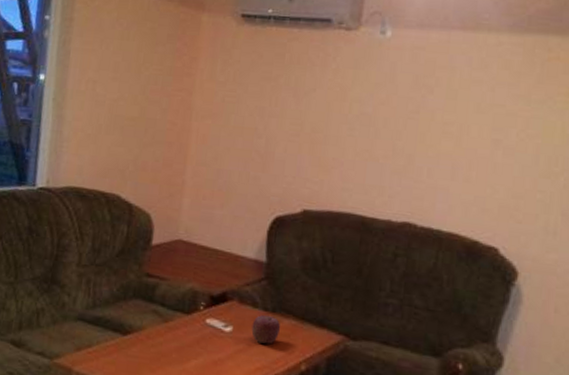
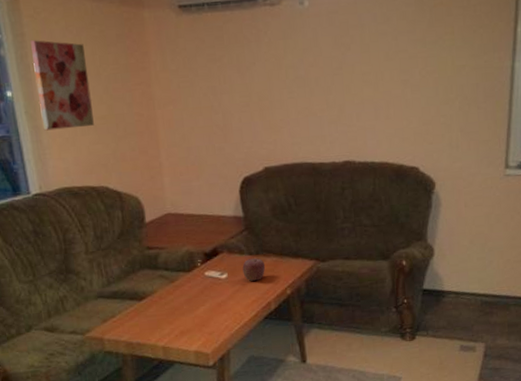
wall art: none [67,27,131,126] -> present [30,40,94,131]

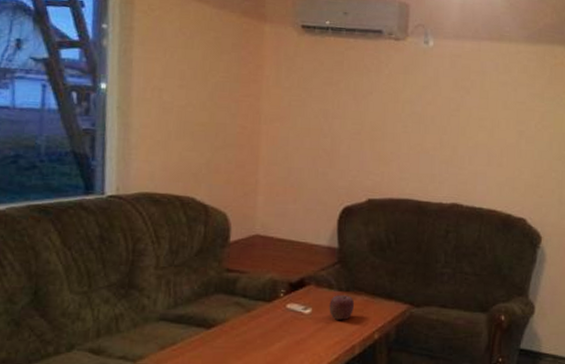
wall art: present [30,40,94,131] -> none [134,36,195,132]

